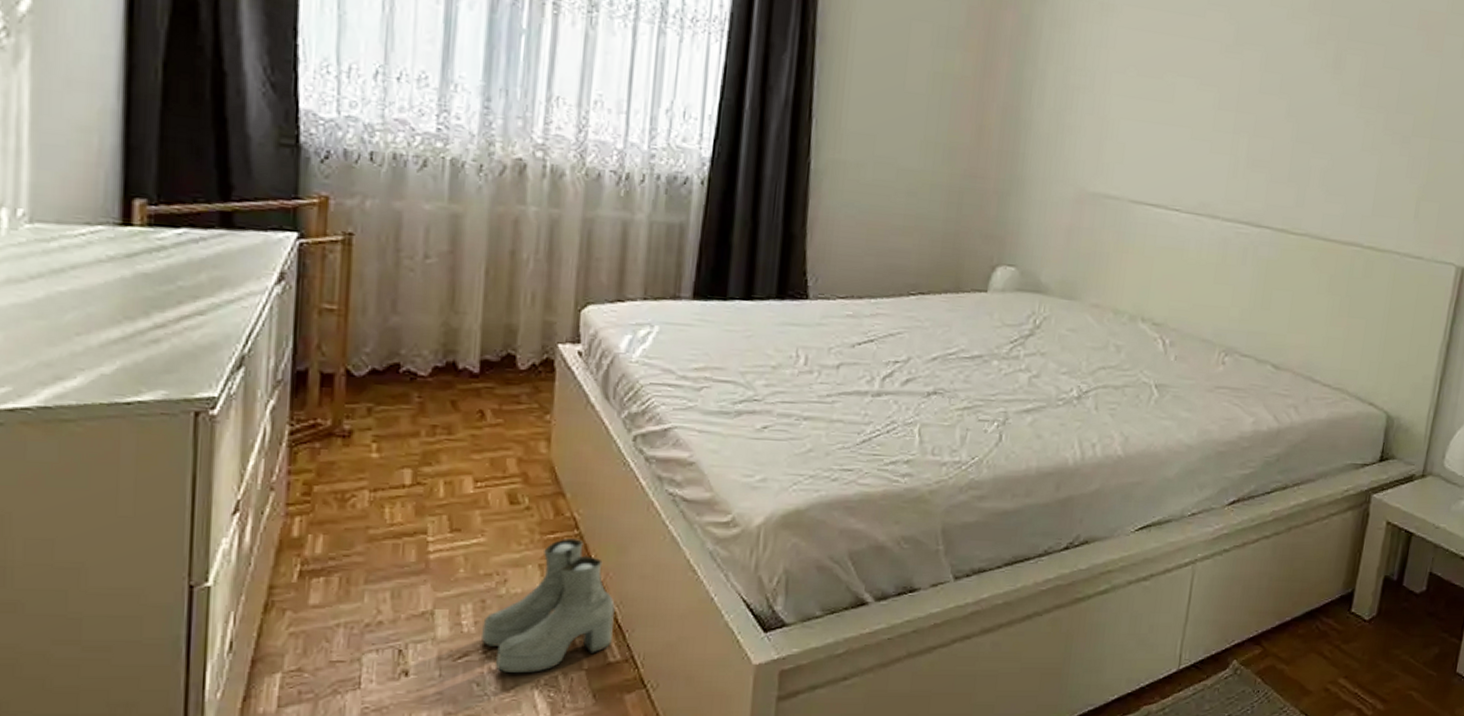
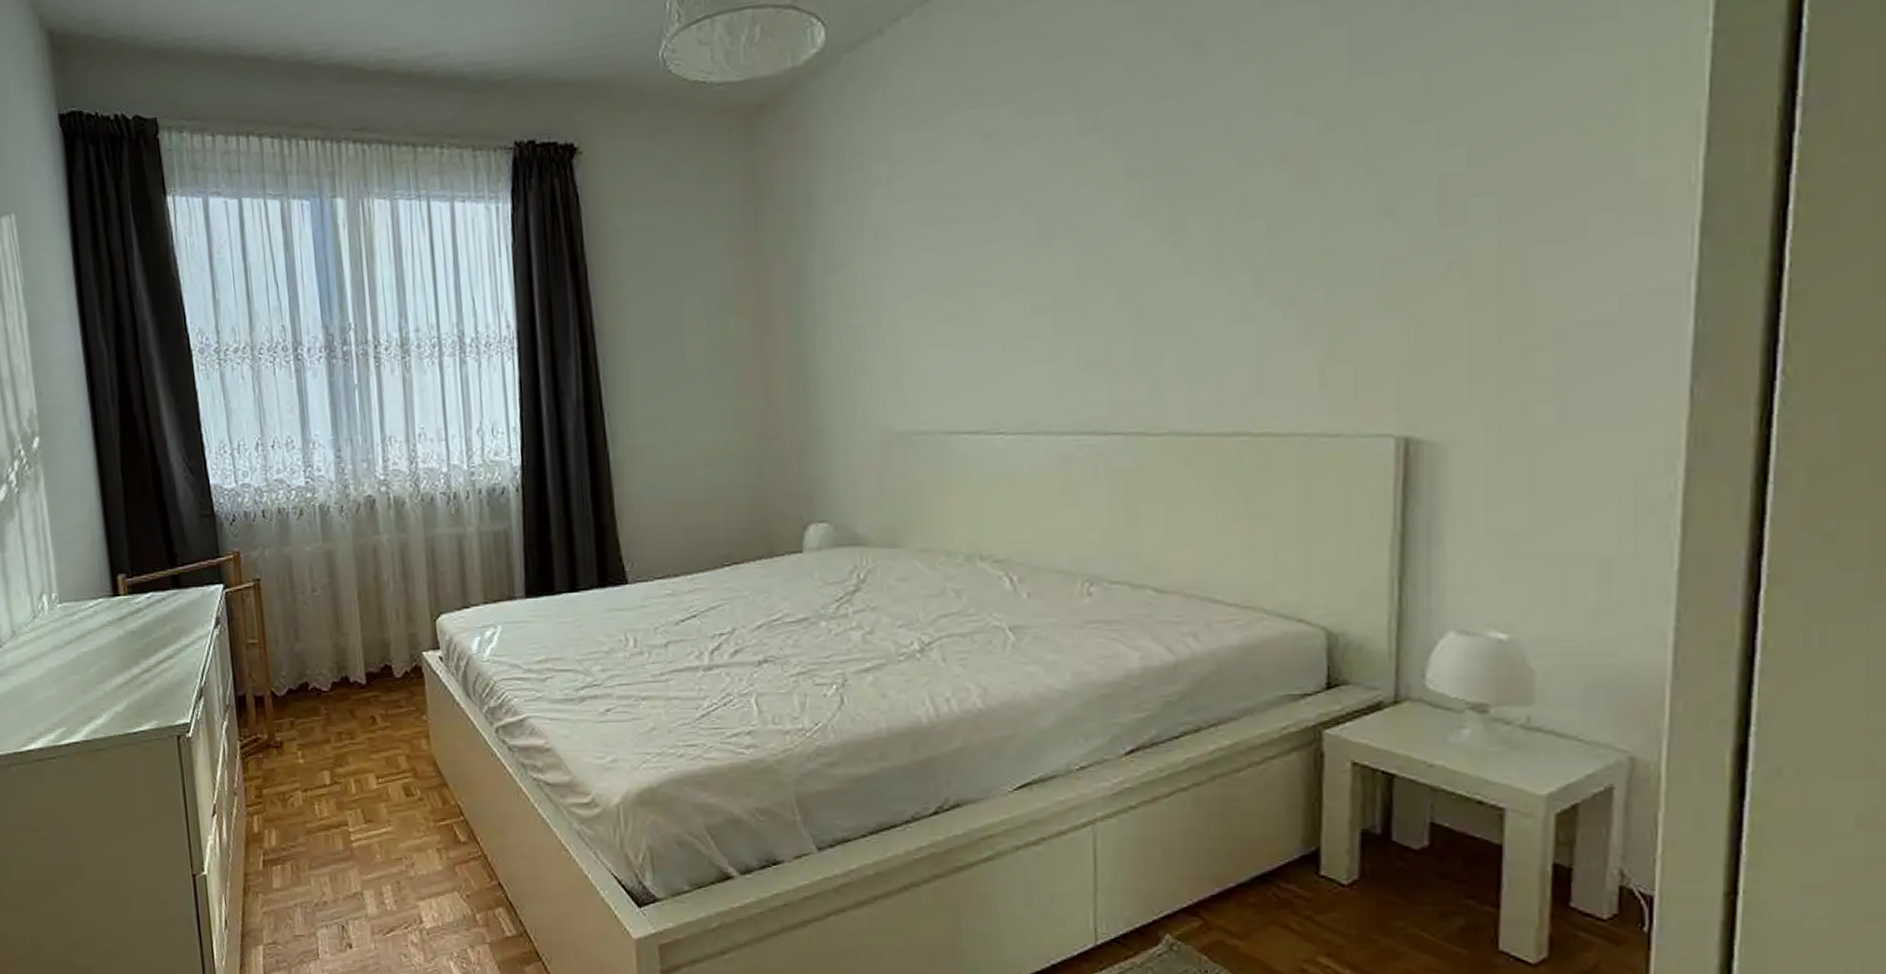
boots: present [481,539,615,674] -> none [401,825,506,947]

